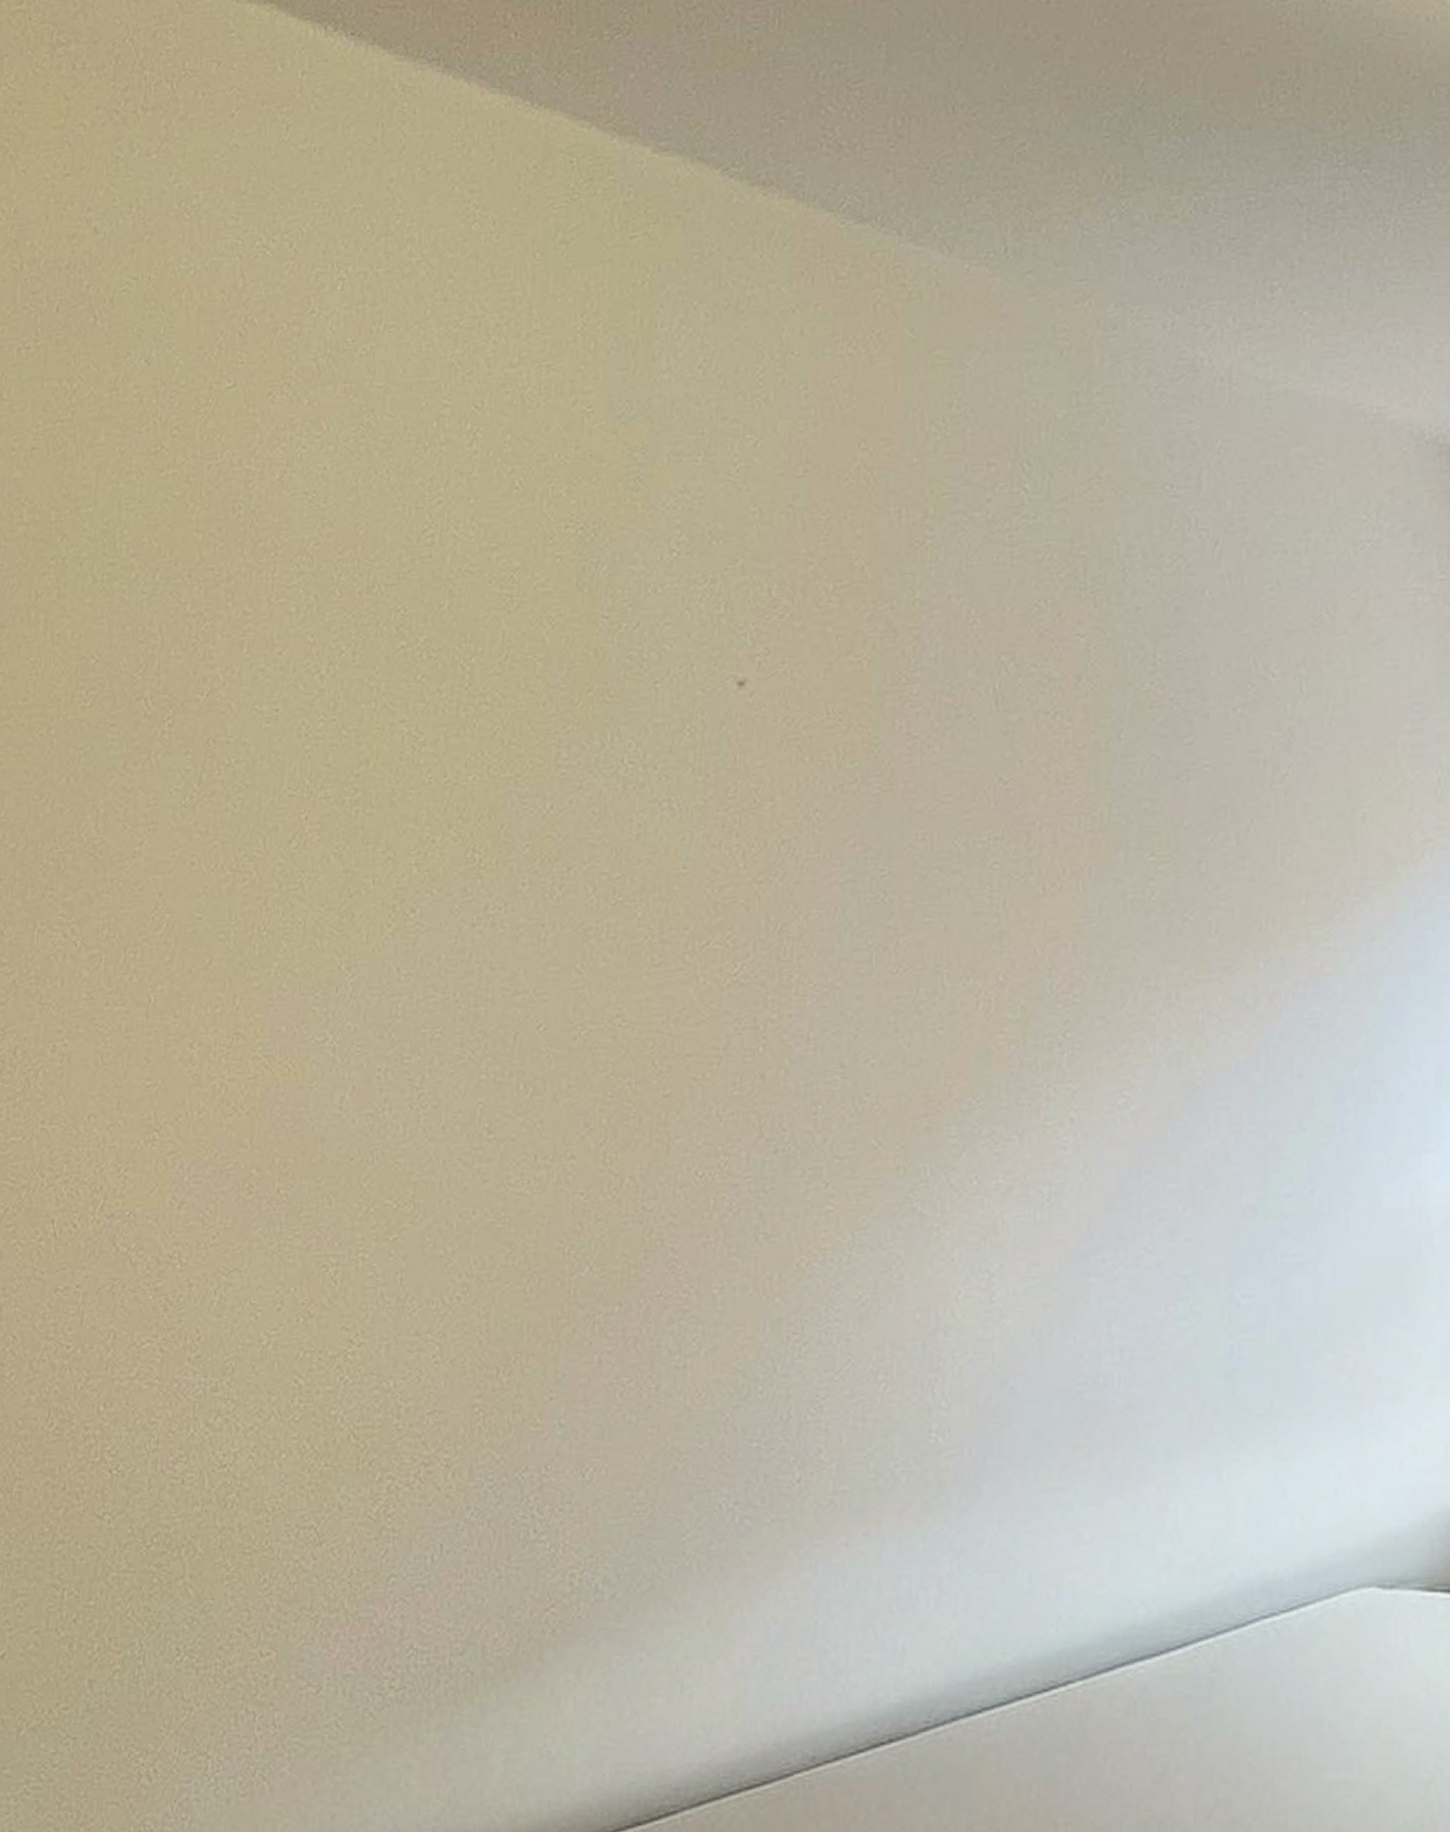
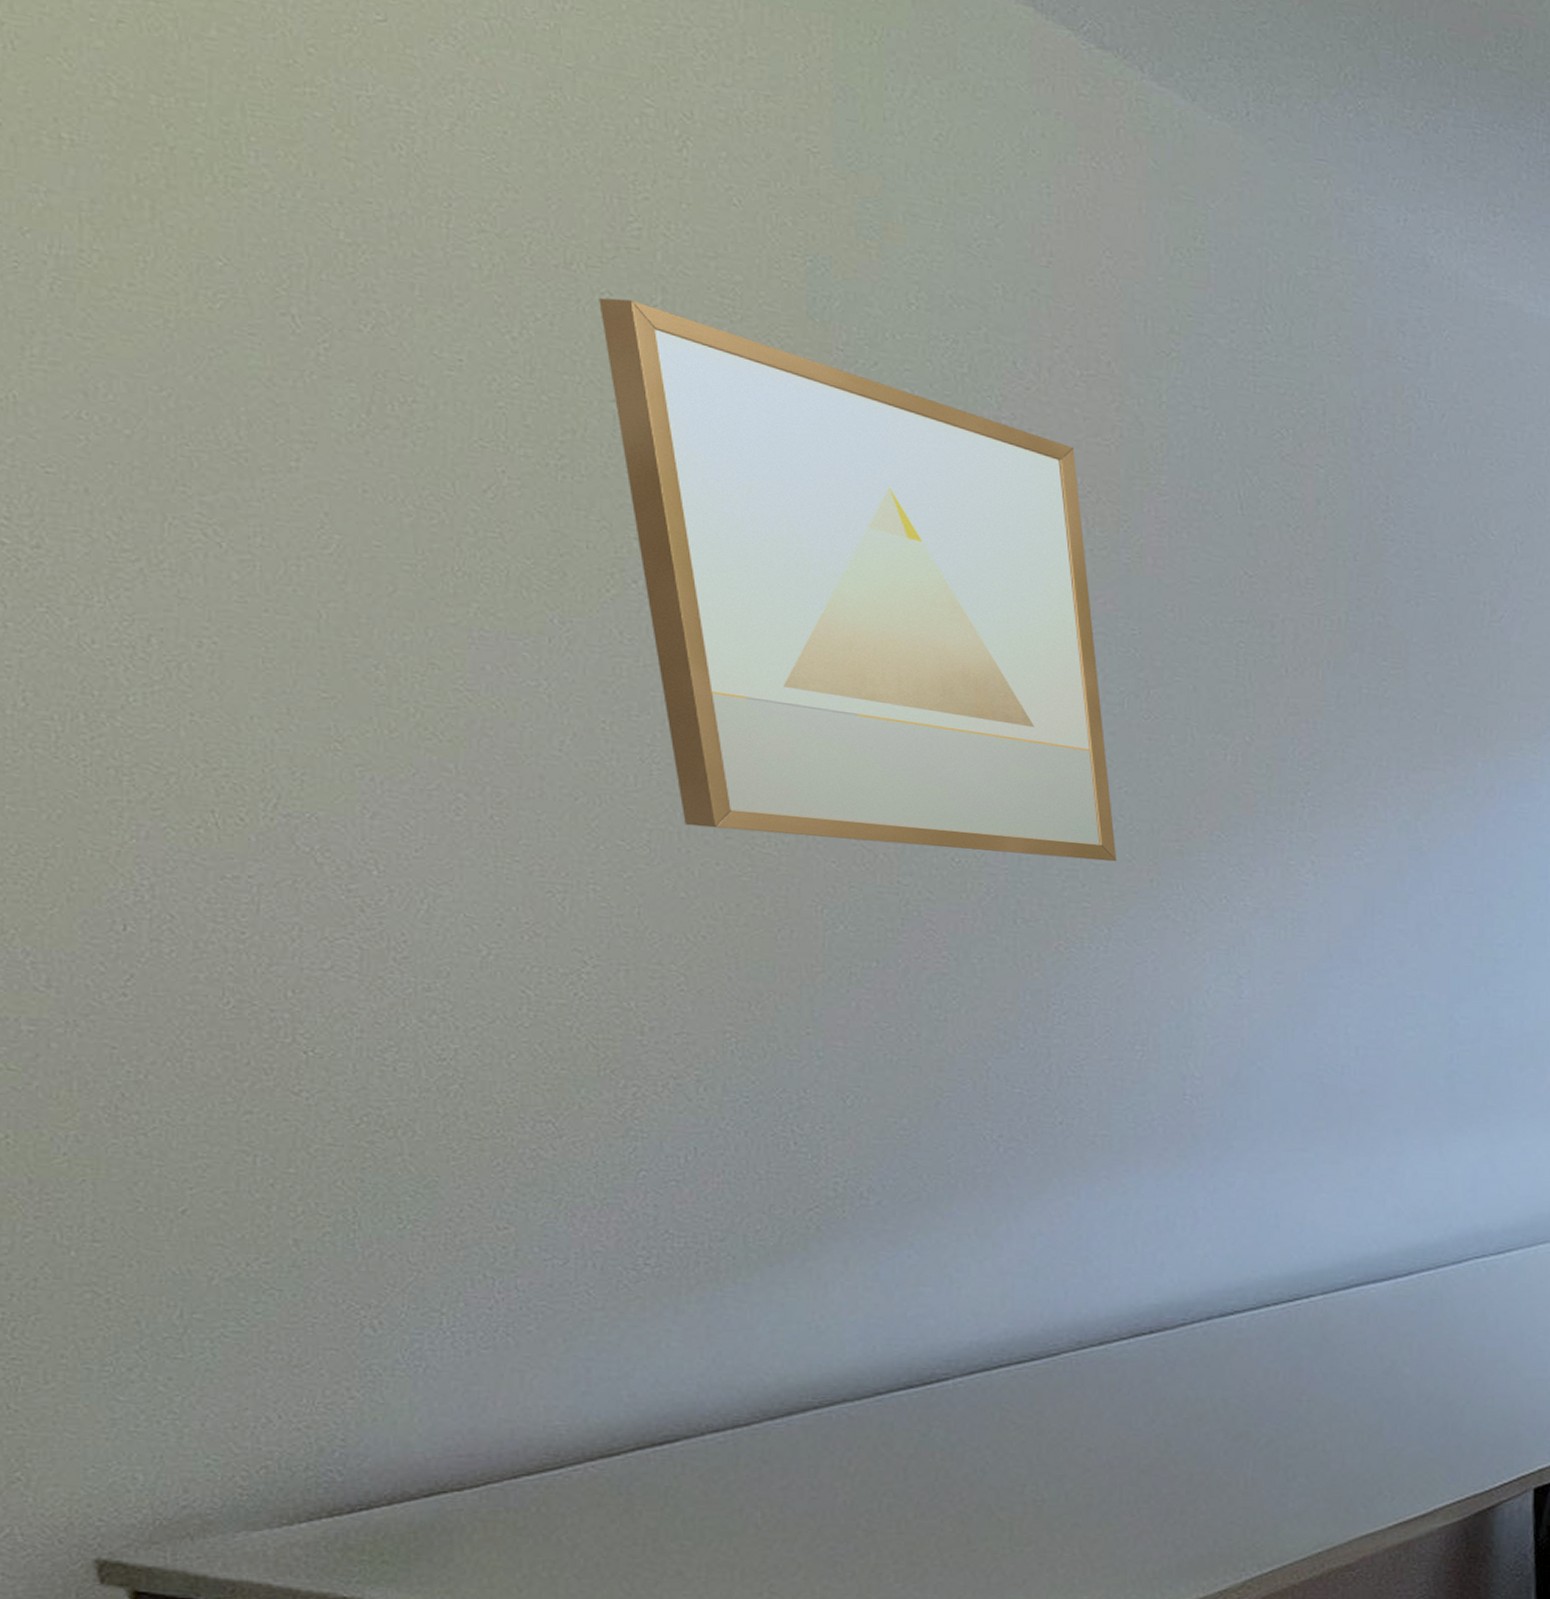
wall art: none [395,611,863,1173] -> present [599,297,1118,862]

